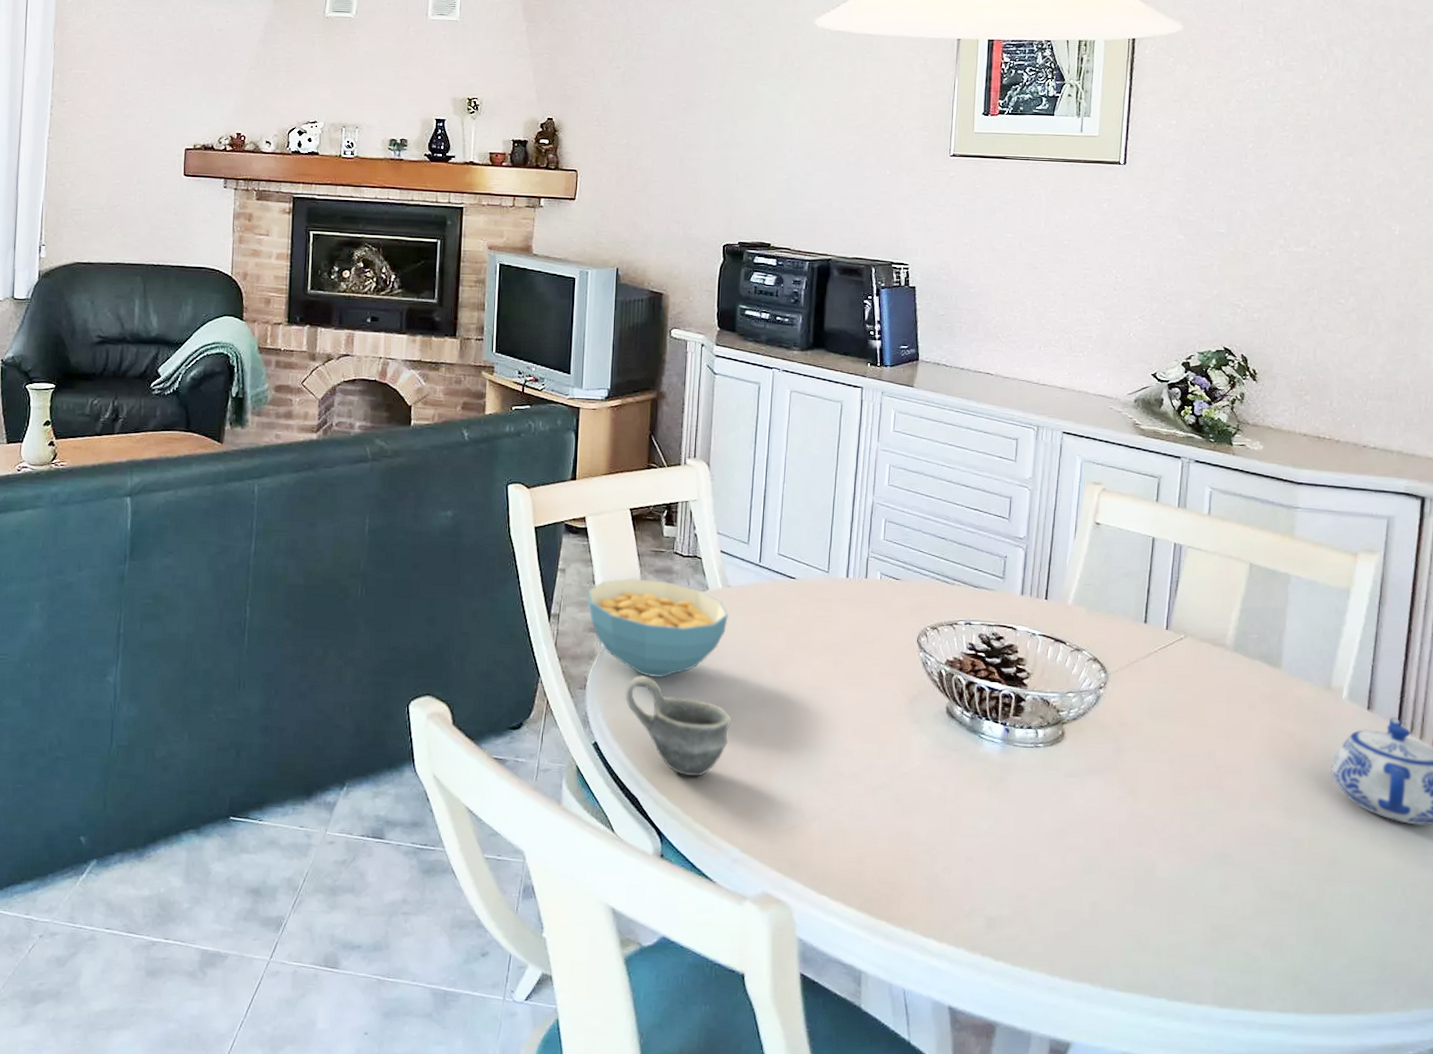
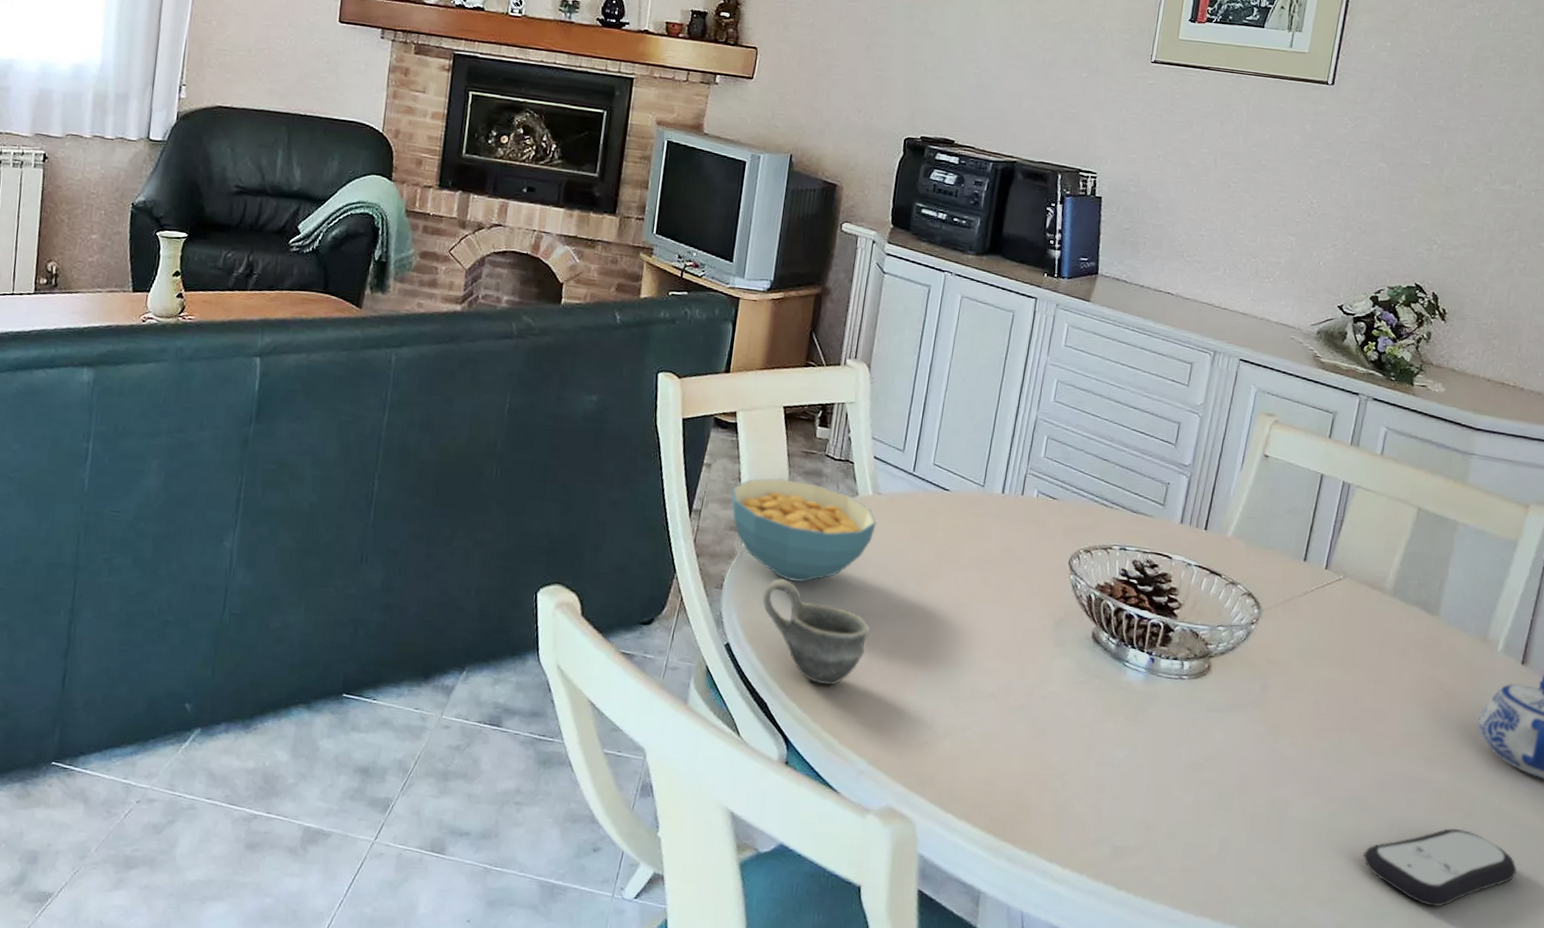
remote control: none [1232,878,1386,957] -> present [1362,828,1517,907]

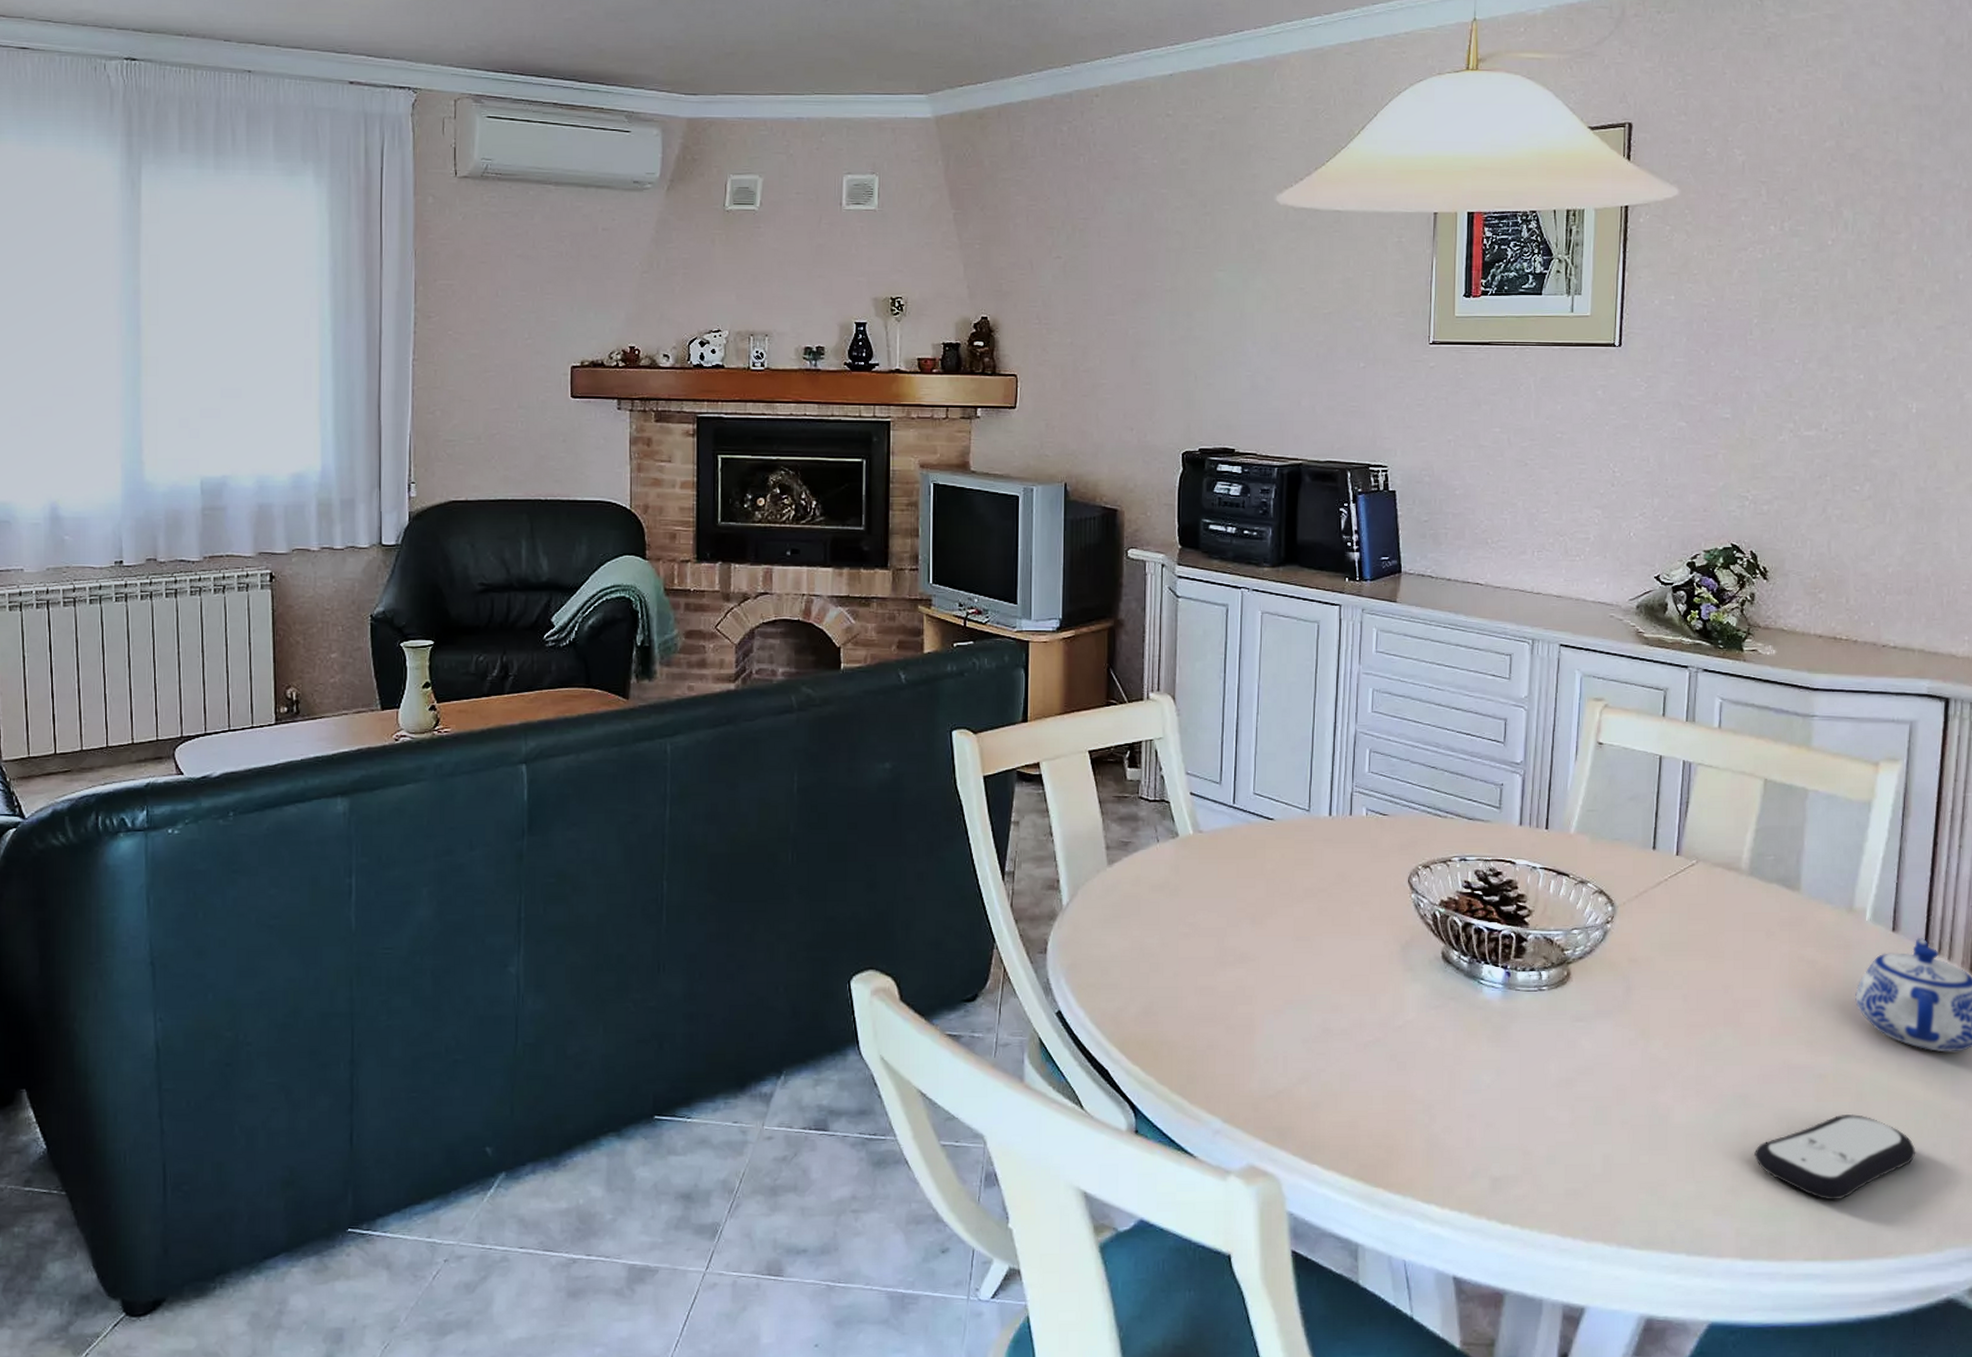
cereal bowl: present [731,478,877,583] -> none [1045,828,1202,937]
cup: present [762,578,871,686] -> none [1090,935,1208,1043]

